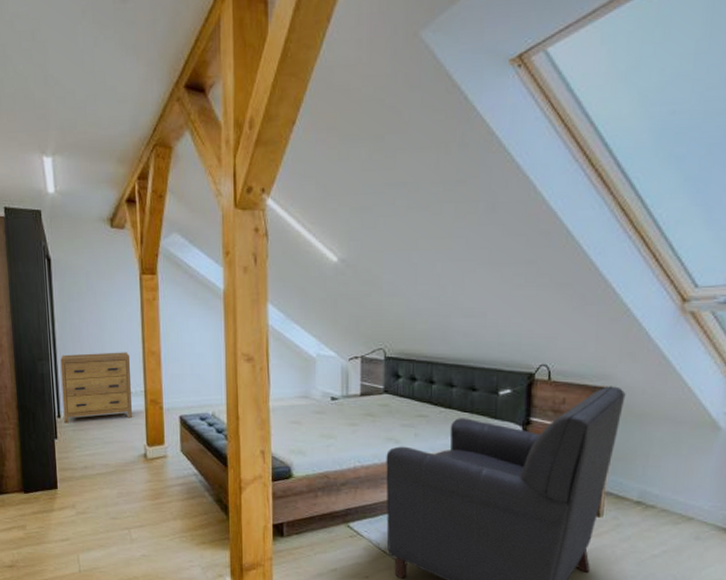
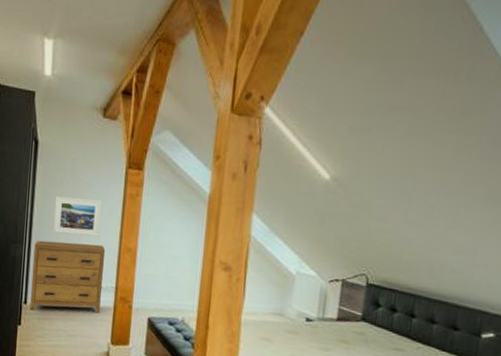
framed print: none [74,309,122,346] -> present [52,196,102,237]

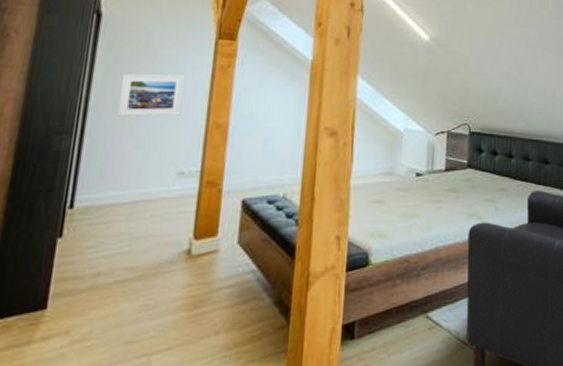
dresser: present [30,240,106,314] -> none [77,124,189,216]

